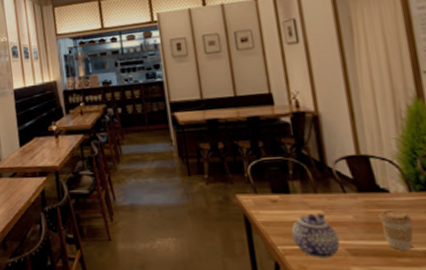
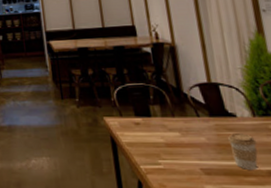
teapot: present [291,213,340,258] -> none [152,135,195,177]

